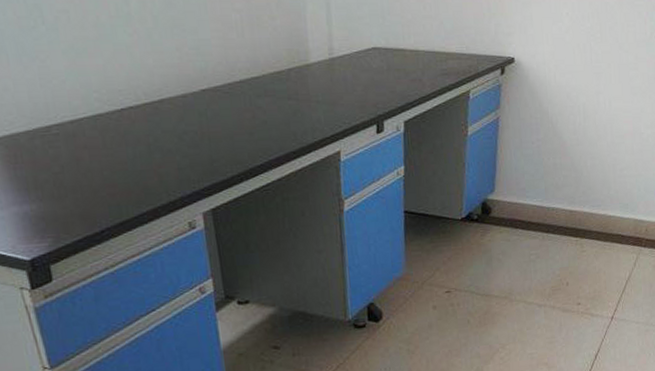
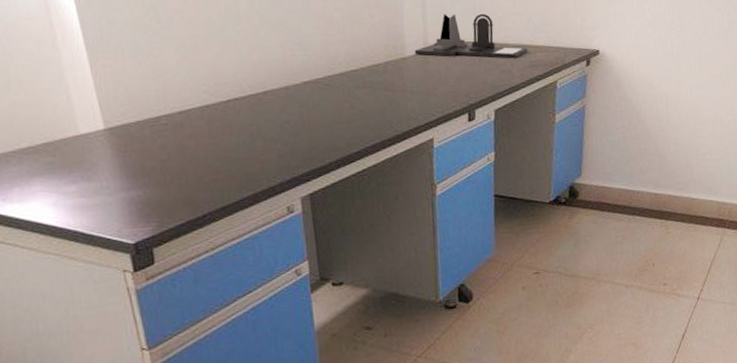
desk organizer: none [319,16,440,66] -> present [414,13,528,58]

